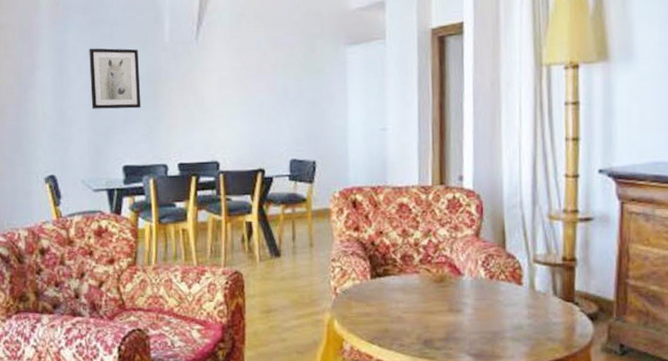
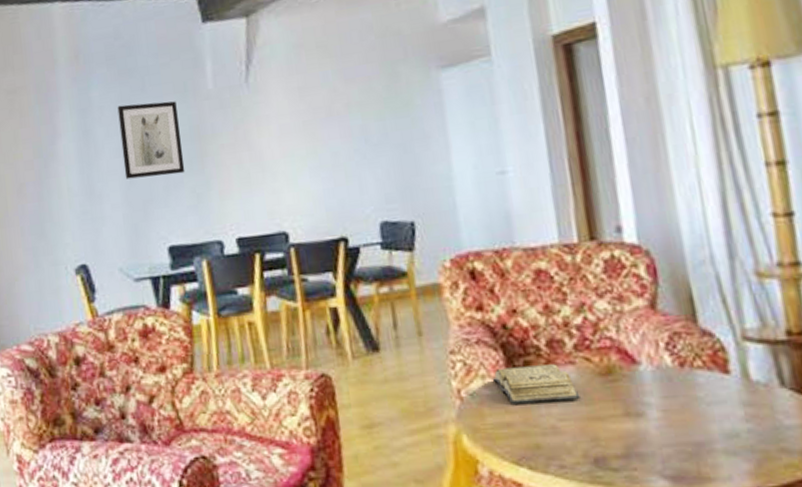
diary: none [361,272,420,300] -> present [493,364,580,404]

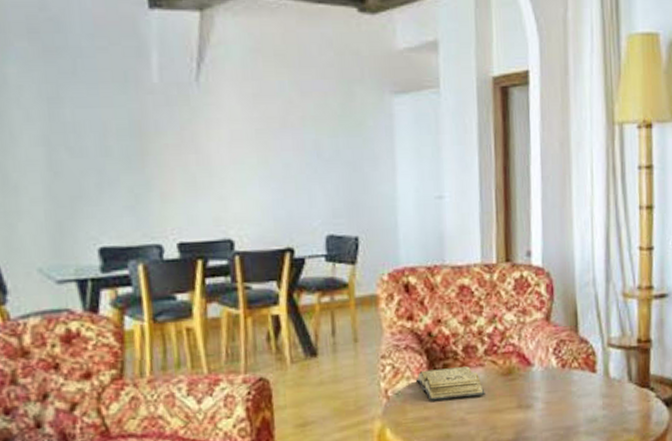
wall art: present [117,101,185,179] -> none [40,87,122,172]

